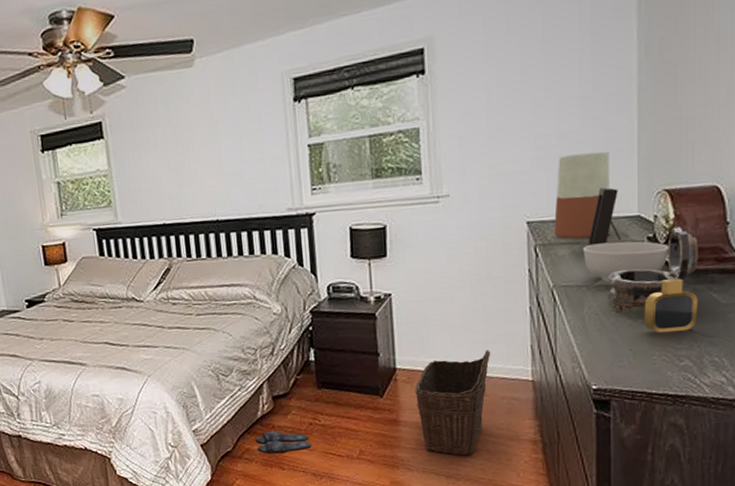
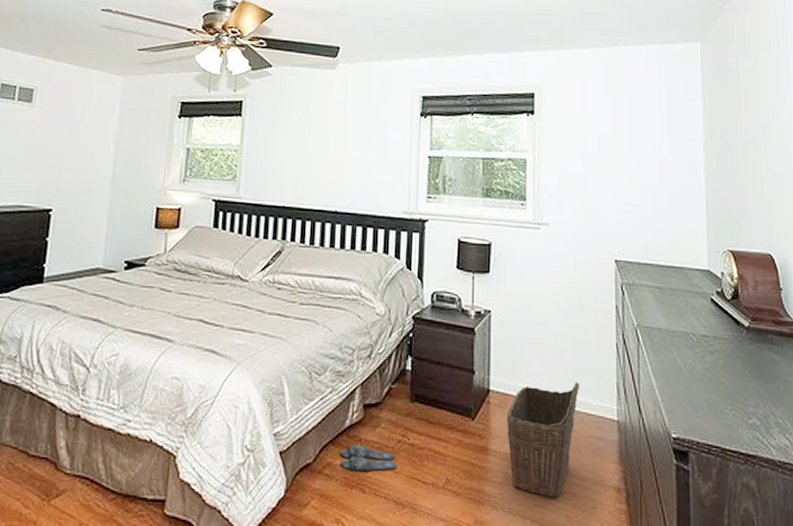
vase: present [553,151,610,240] -> none [637,206,685,285]
bowl: present [582,241,669,283] -> none [662,290,735,330]
picture frame: present [588,187,622,247] -> none [667,240,695,293]
jewelry box: present [606,227,698,314] -> none [683,286,759,362]
perfume bottle: present [644,278,698,334] -> none [716,334,762,388]

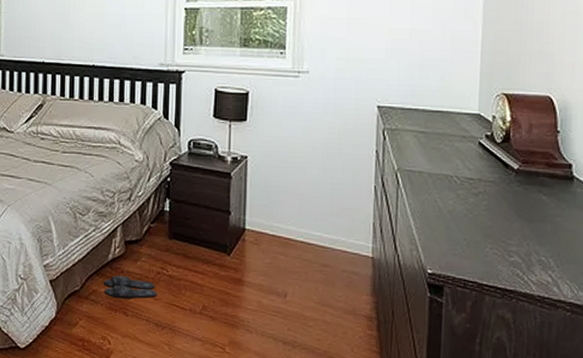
wicker basket: present [506,382,580,498] -> none [261,222,336,324]

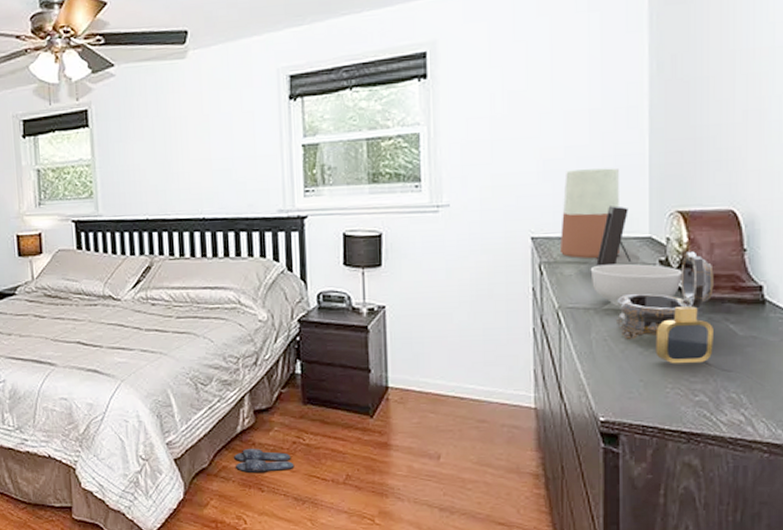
vase: none [401,50,455,129] -> present [559,167,619,259]
bowl: none [426,134,504,173] -> present [590,263,682,307]
picture frame: none [432,84,462,137] -> present [596,206,632,268]
jewelry box: none [445,129,531,203] -> present [615,251,714,340]
perfume bottle: none [478,177,529,228] -> present [655,306,713,364]

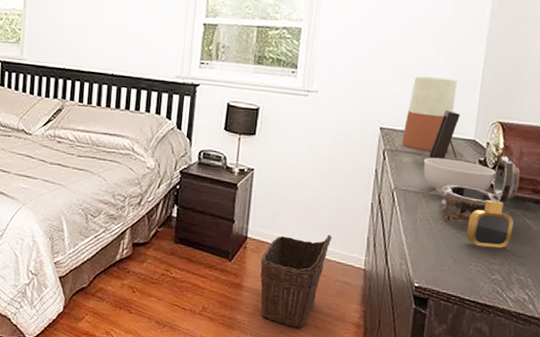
slippers: present [234,449,295,473] -> none [110,275,161,298]
wicker basket: none [408,372,491,487] -> present [260,235,333,328]

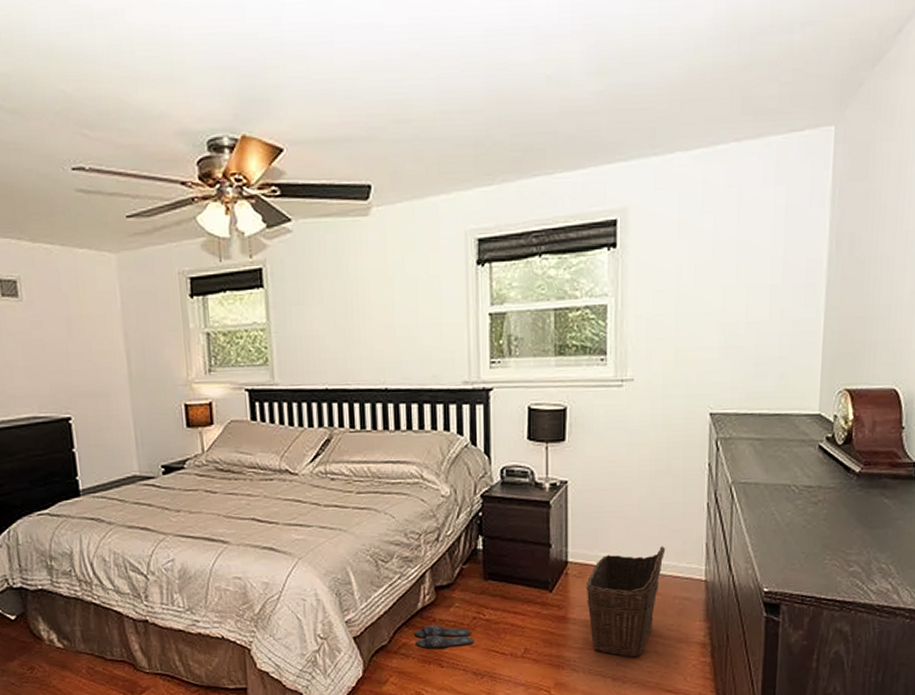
slippers: none [110,275,161,298] -> present [414,625,474,649]
vase: present [401,76,457,152] -> none [735,345,795,435]
bowl: present [423,157,496,194] -> none [763,440,846,482]
picture frame: present [429,110,460,160] -> none [769,383,802,444]
jewelry box: present [438,156,520,223] -> none [783,428,874,515]
perfume bottle: present [466,200,514,249] -> none [817,482,870,537]

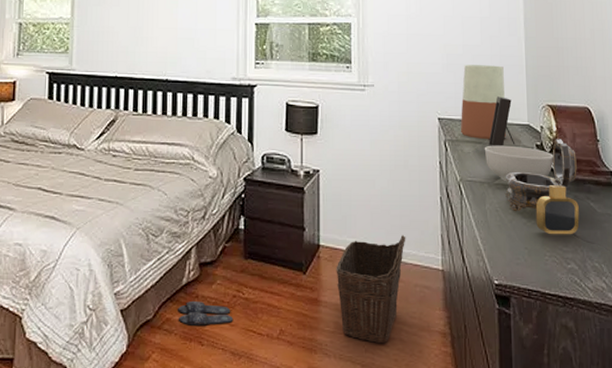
vase: none [735,345,795,435] -> present [460,65,506,140]
bowl: none [763,440,846,482] -> present [484,145,553,182]
picture frame: none [769,383,802,444] -> present [488,97,516,147]
jewelry box: none [783,428,874,515] -> present [504,139,577,212]
perfume bottle: none [817,482,870,537] -> present [535,185,580,235]

